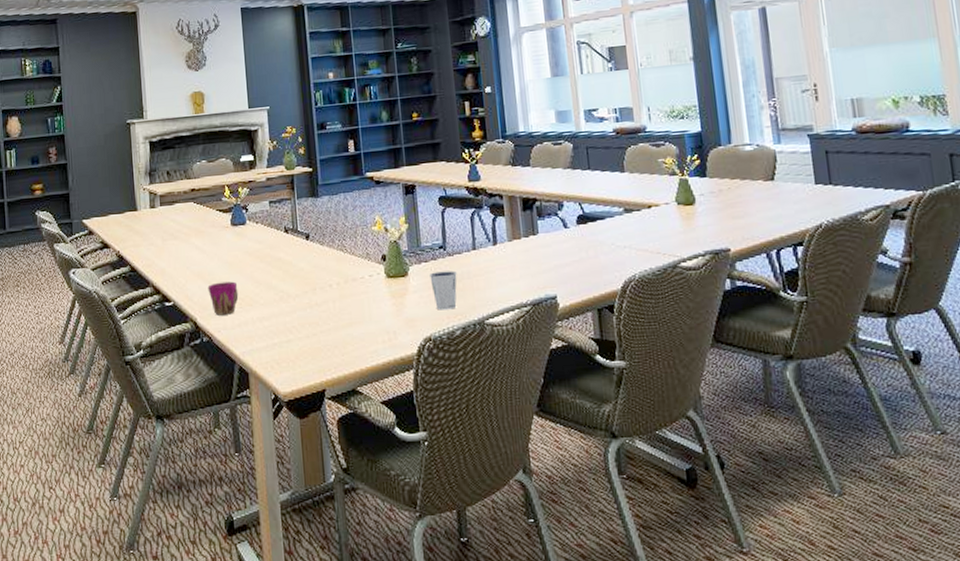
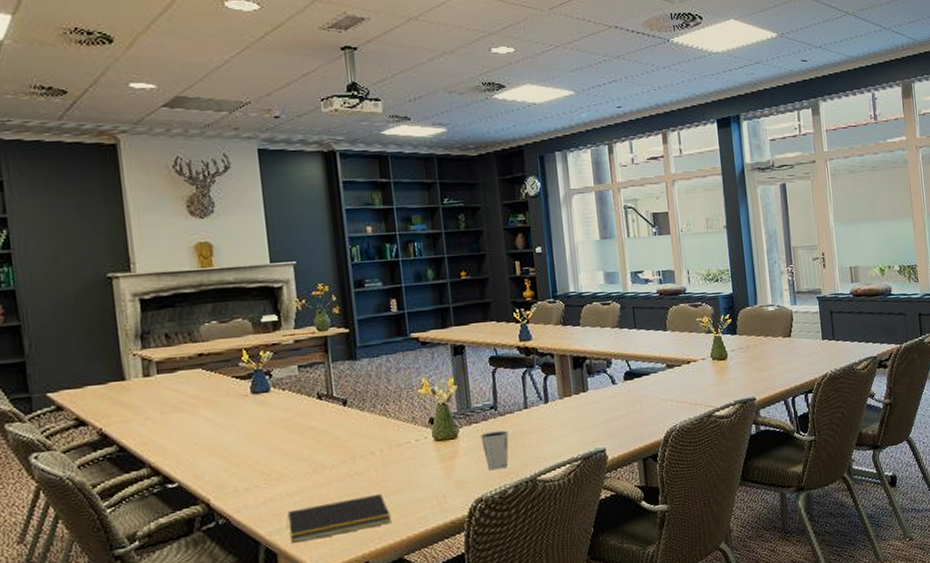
cup: present [207,281,239,316] -> none [222,455,263,494]
notepad: none [257,324,347,366] -> present [286,493,392,544]

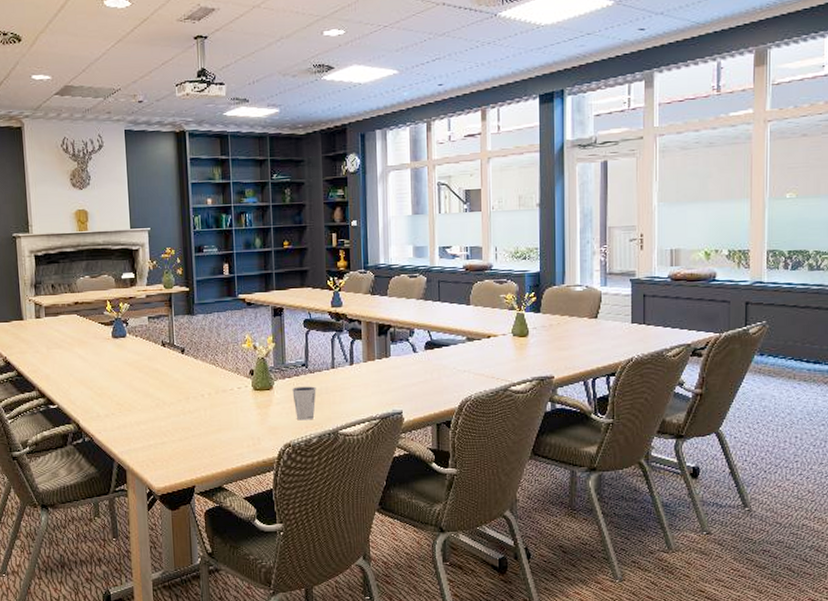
notepad: present [286,493,392,544] -> none [134,430,215,464]

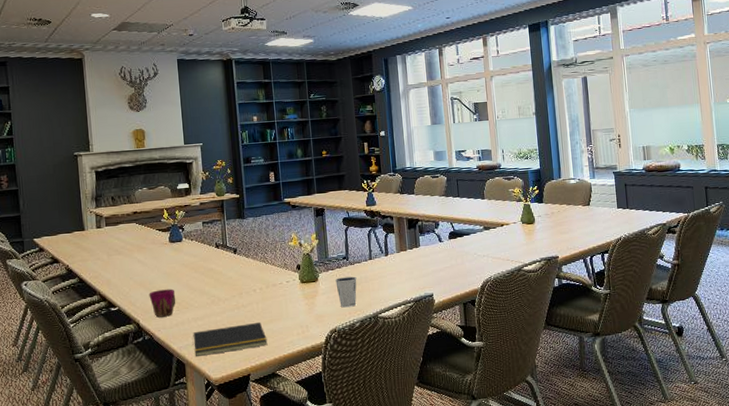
cup: none [89,388,118,419] -> present [149,289,176,318]
notepad: none [134,430,215,464] -> present [192,321,268,357]

